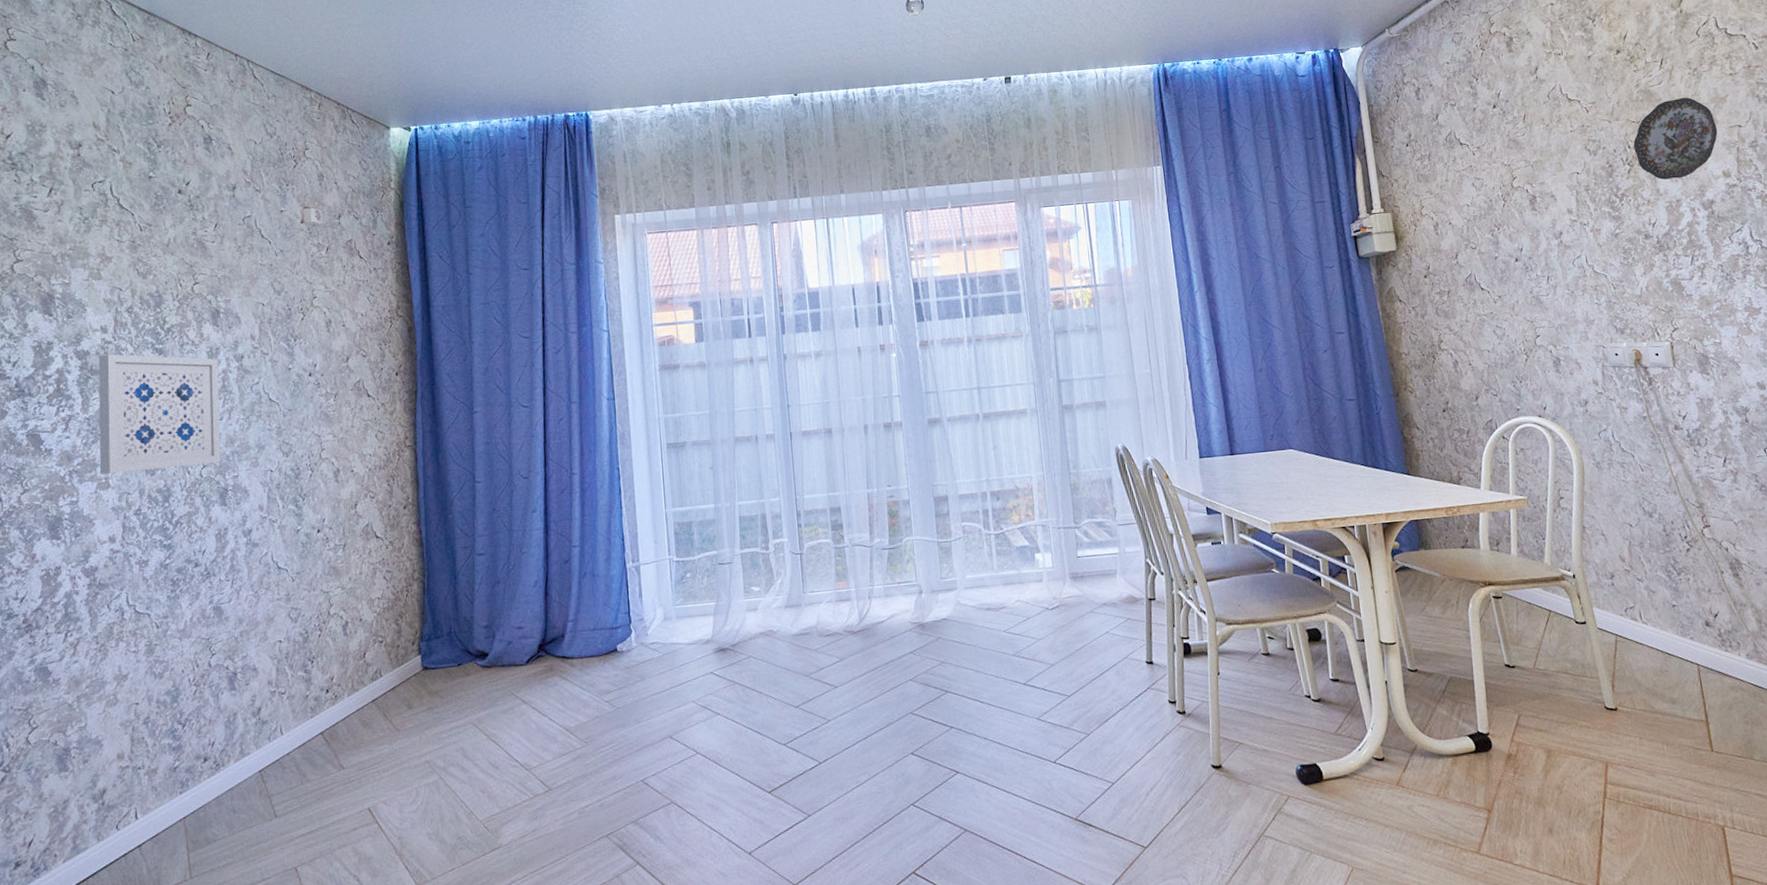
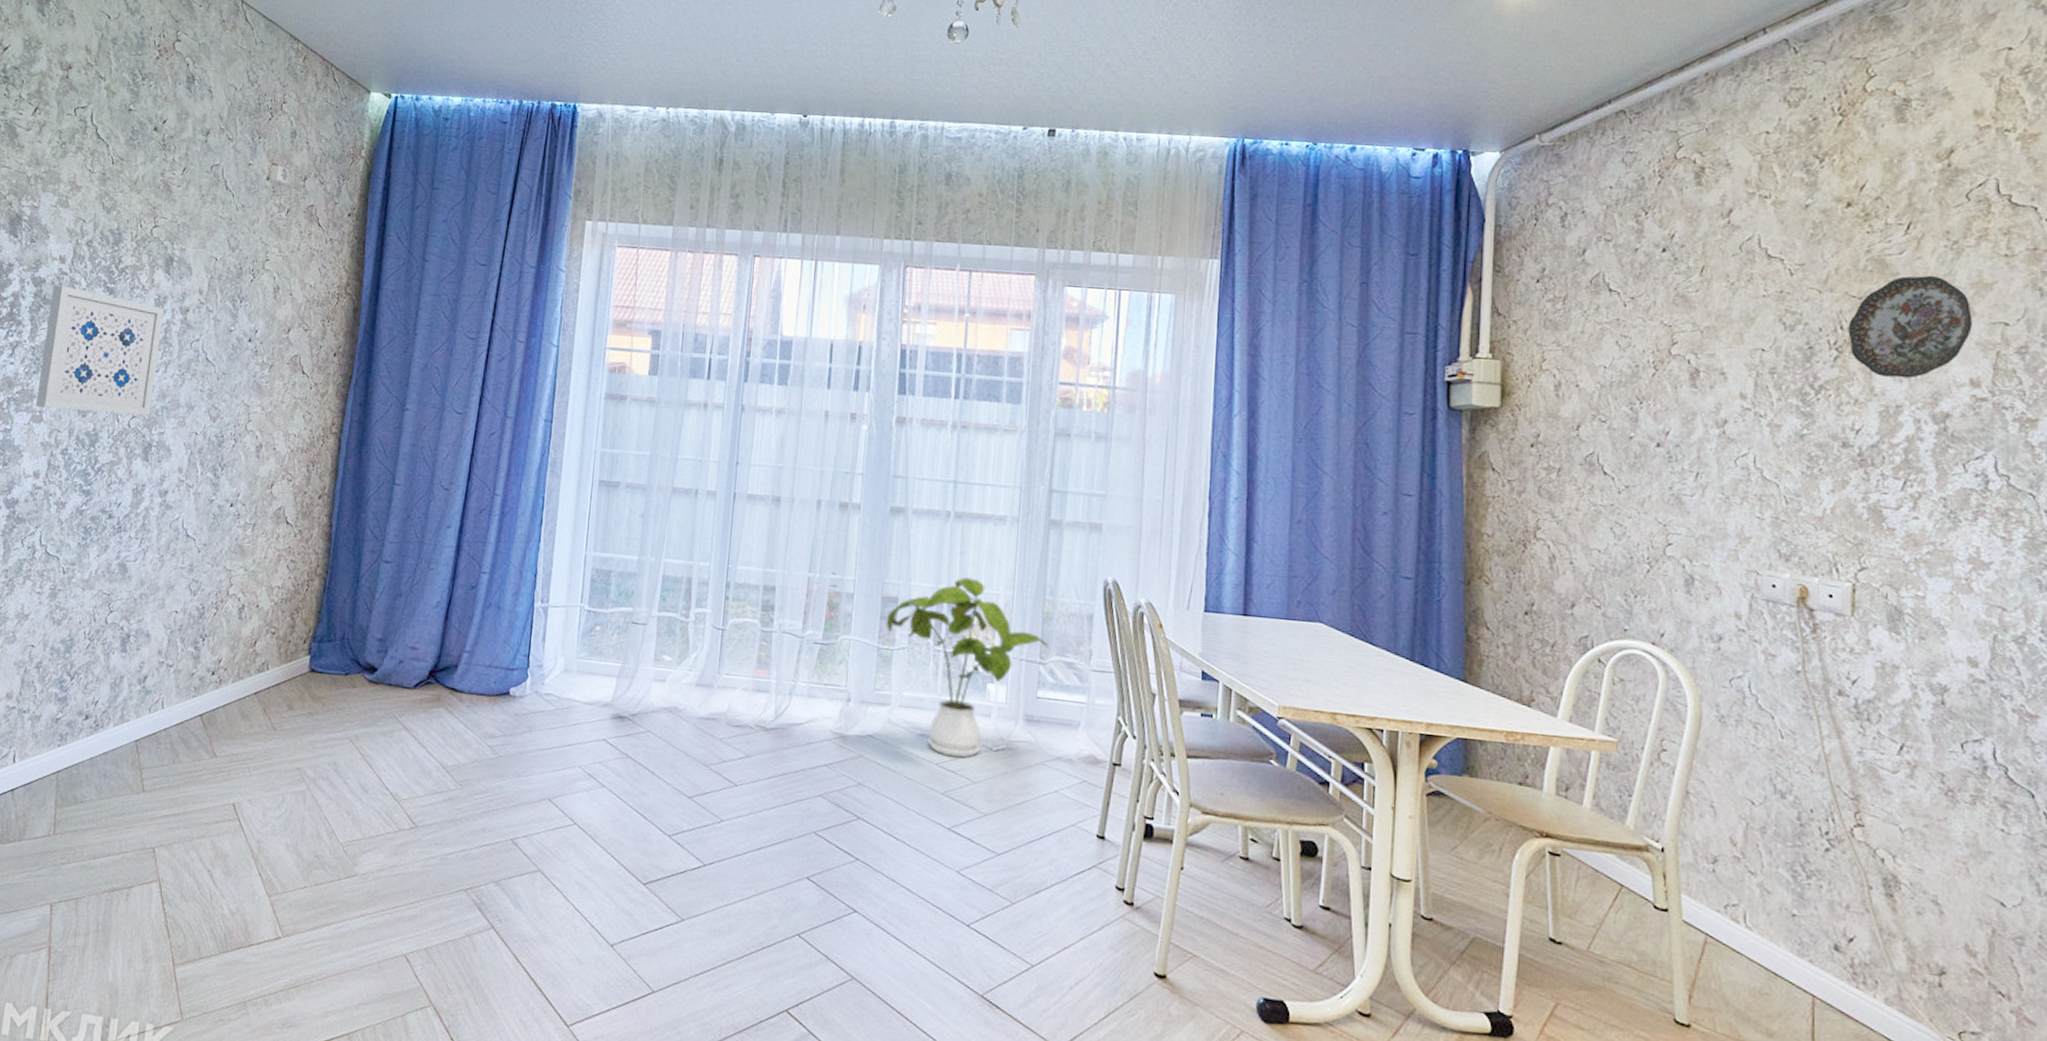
house plant: none [940,467,1079,623] -> present [885,577,1048,758]

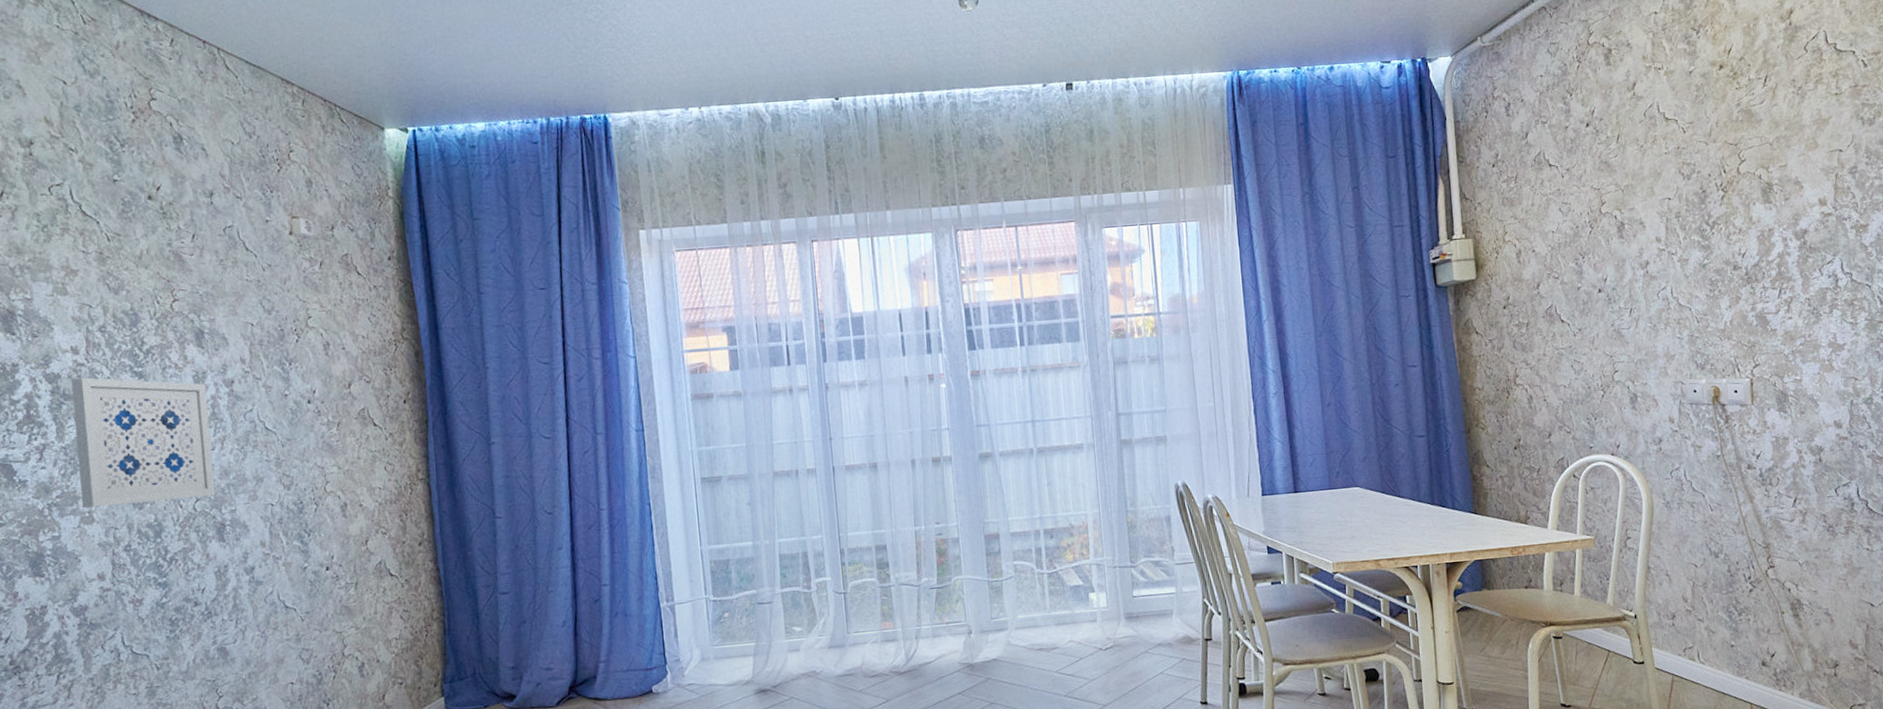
house plant: present [885,577,1048,758] -> none [991,504,1136,663]
decorative plate: present [1848,275,1972,379] -> none [1729,118,1817,207]

